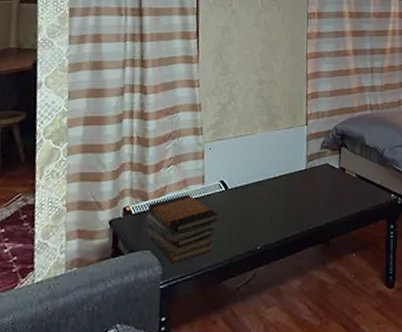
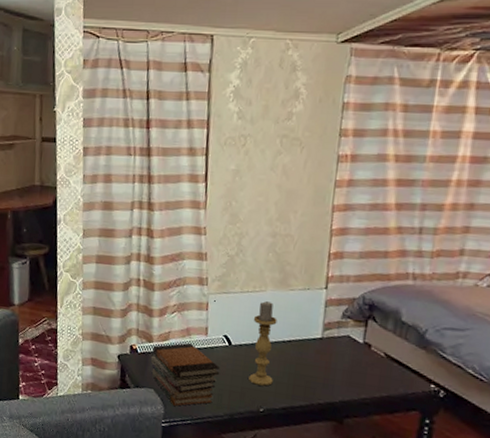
candle holder: none [245,143,268,224] -> present [249,301,277,386]

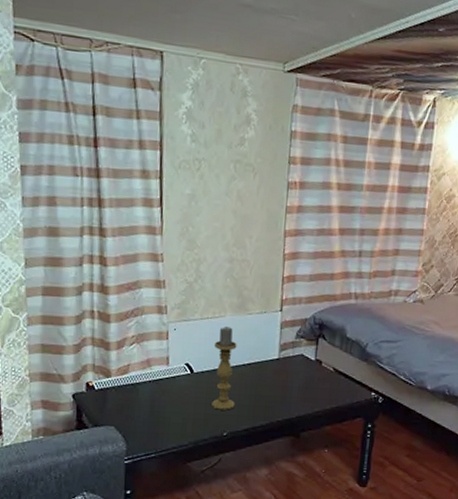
book stack: present [151,342,220,406] -> none [110,374,183,441]

